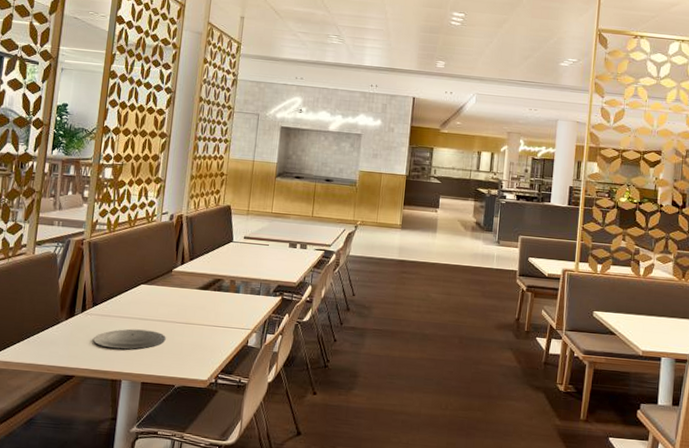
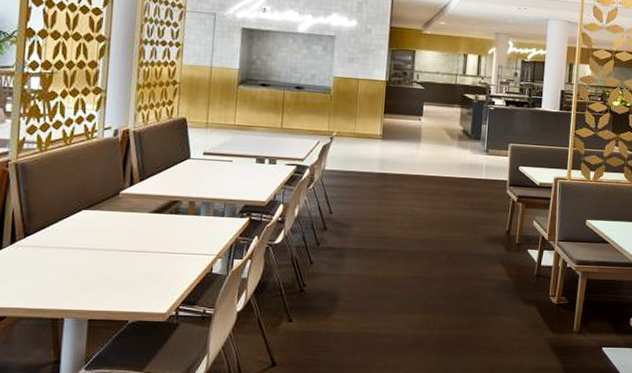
plate: present [93,329,166,349] -> none [27,260,116,284]

